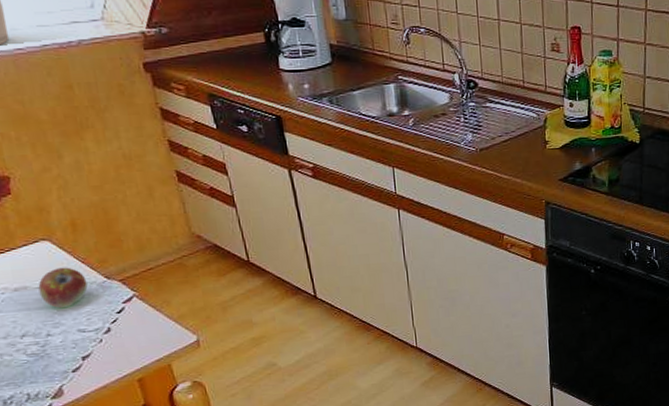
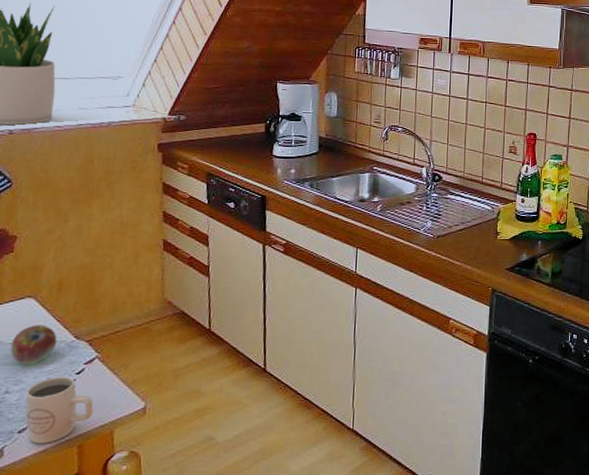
mug: none [68,316,145,381] -> present [24,376,94,444]

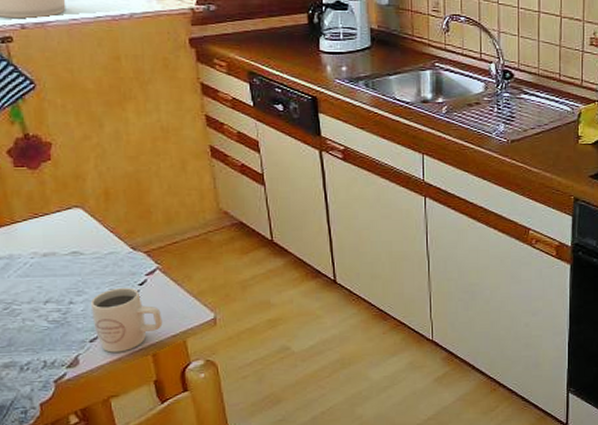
fruit: present [10,325,57,365] -> none [66,235,114,276]

